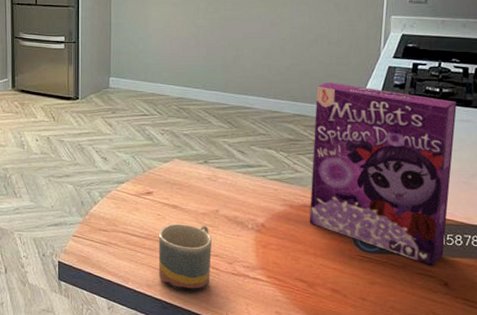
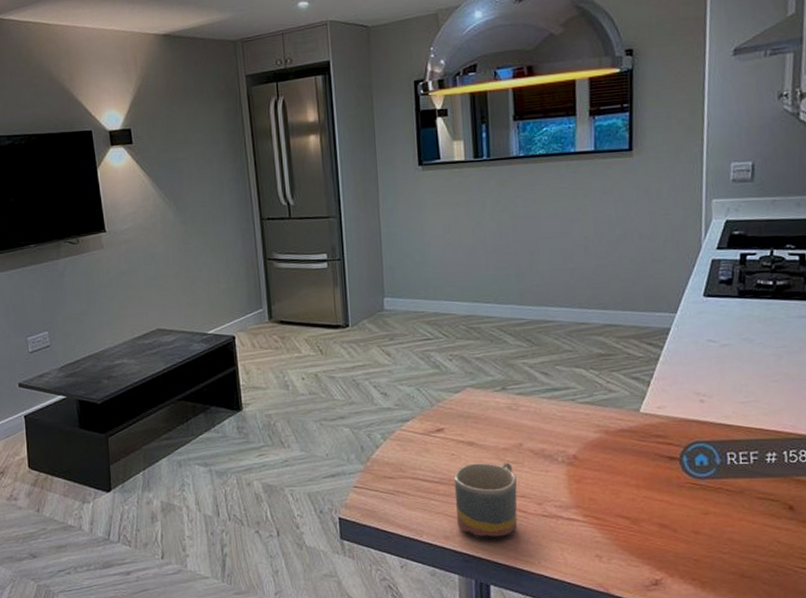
cereal box: present [309,82,457,266] -> none [628,283,794,488]

